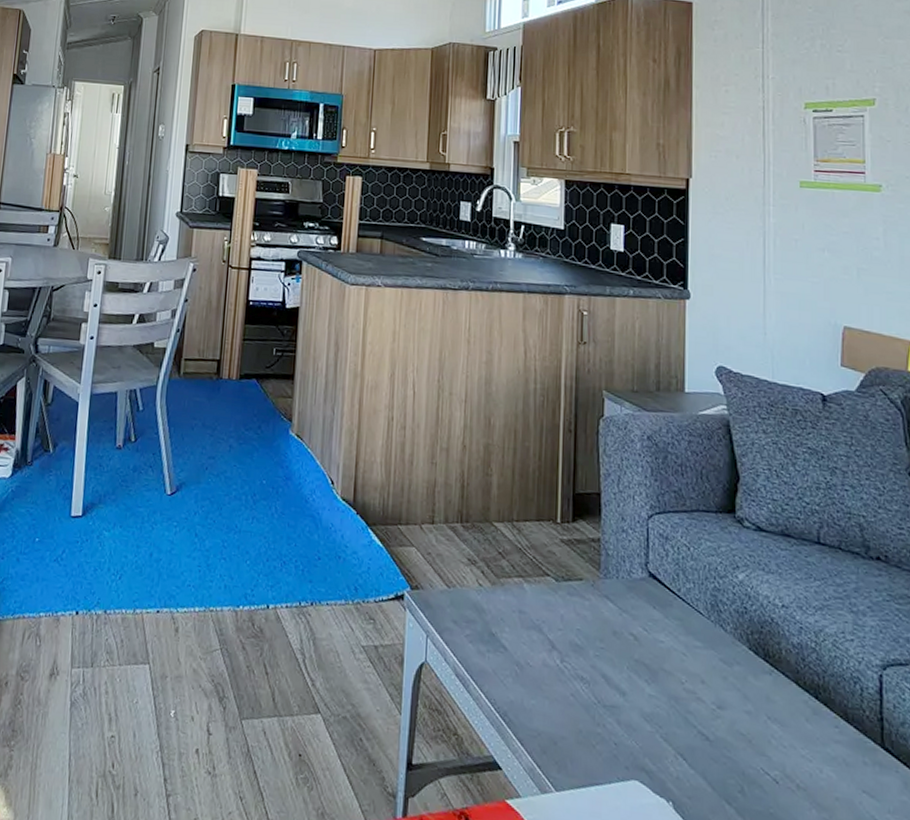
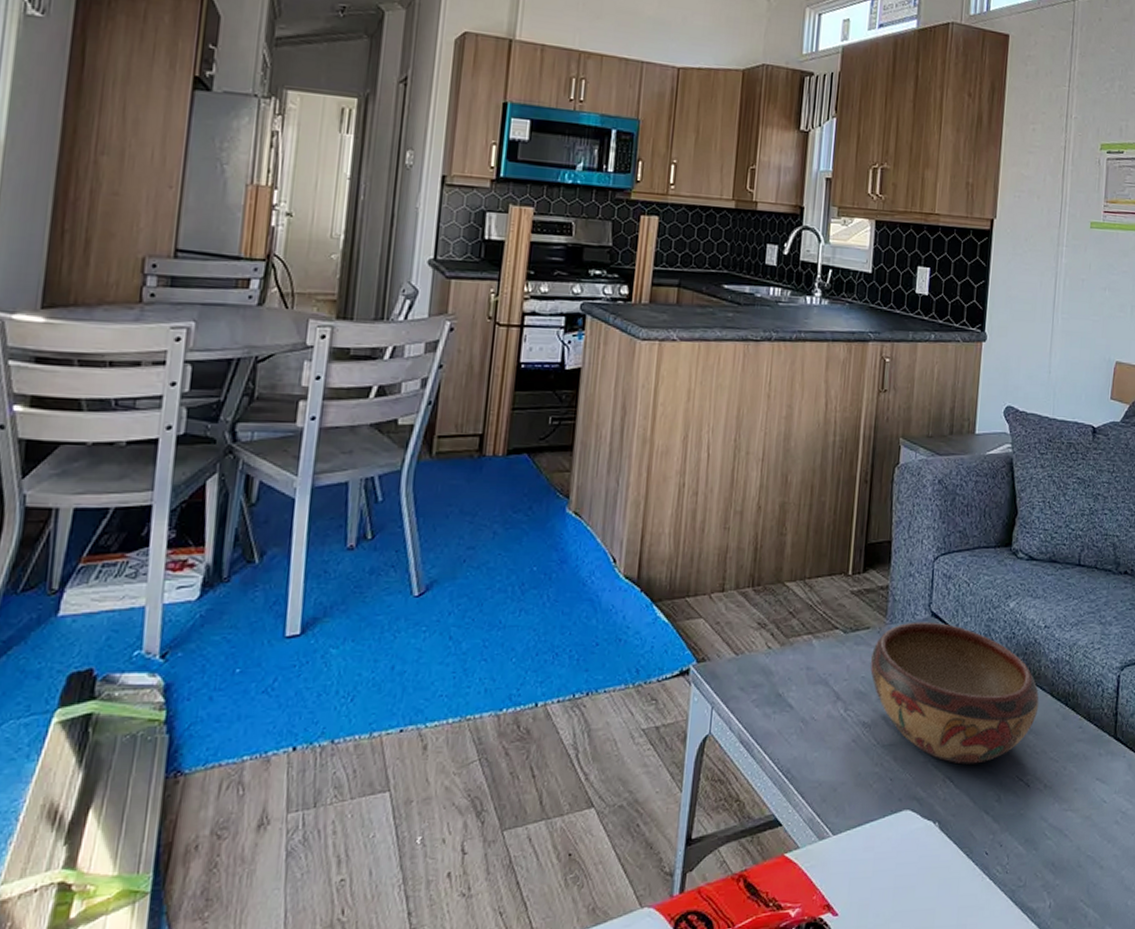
decorative bowl: none [585,579,782,746] -> present [870,622,1039,765]

